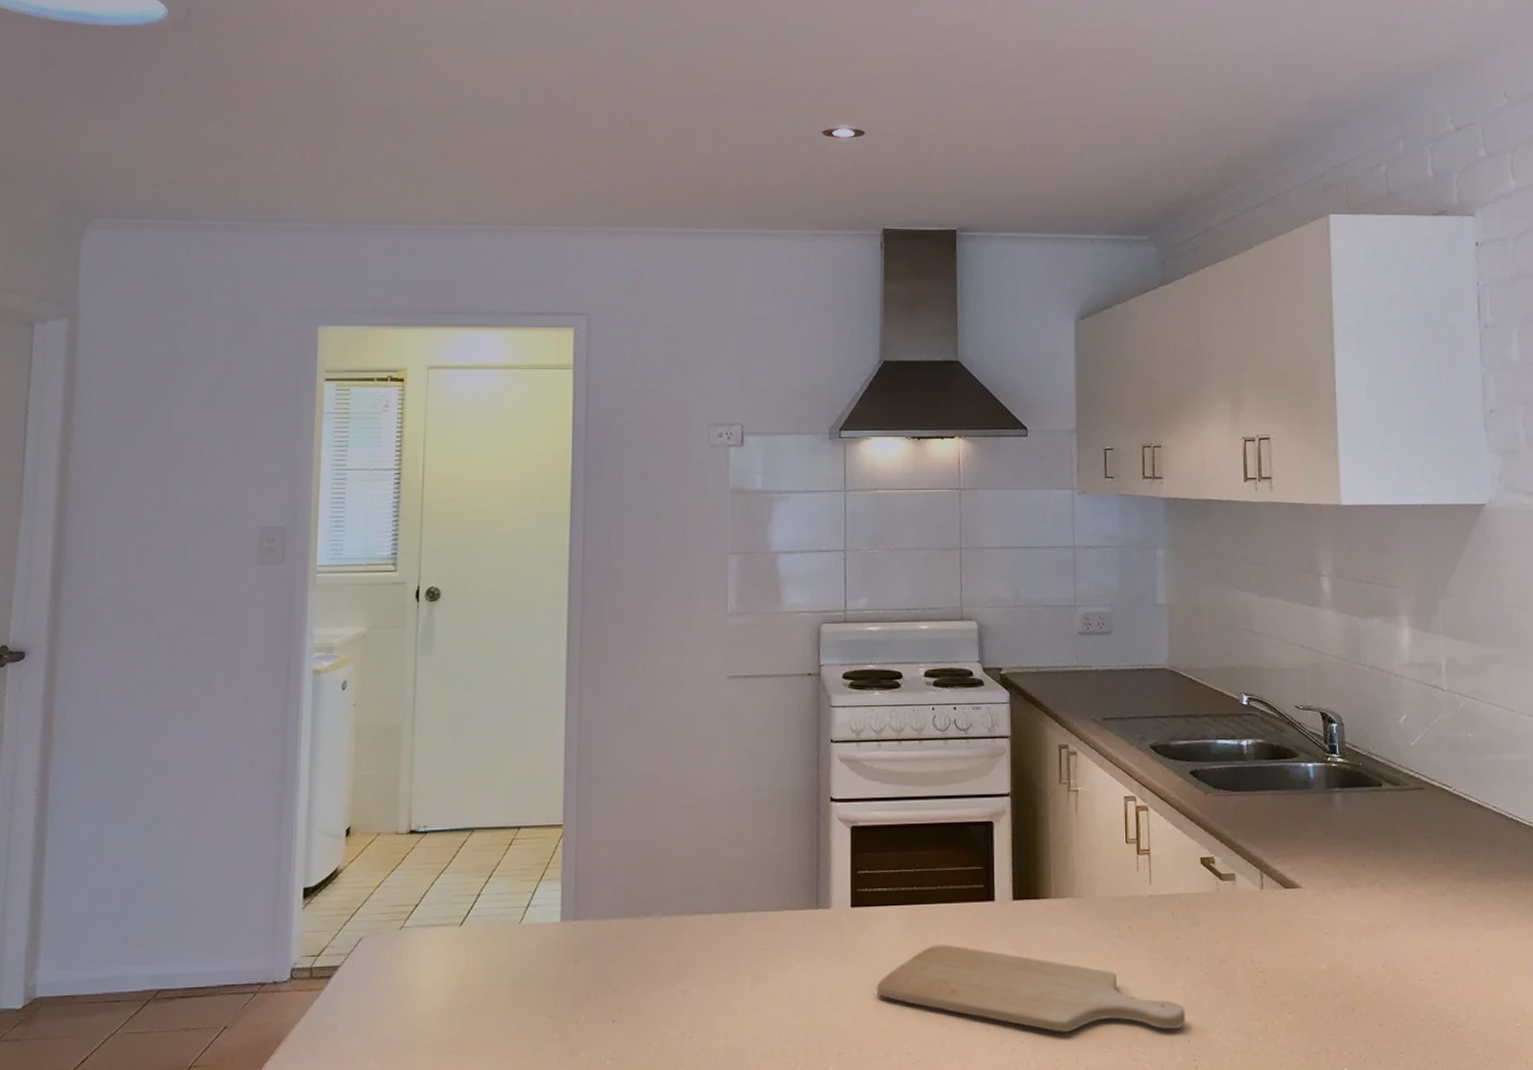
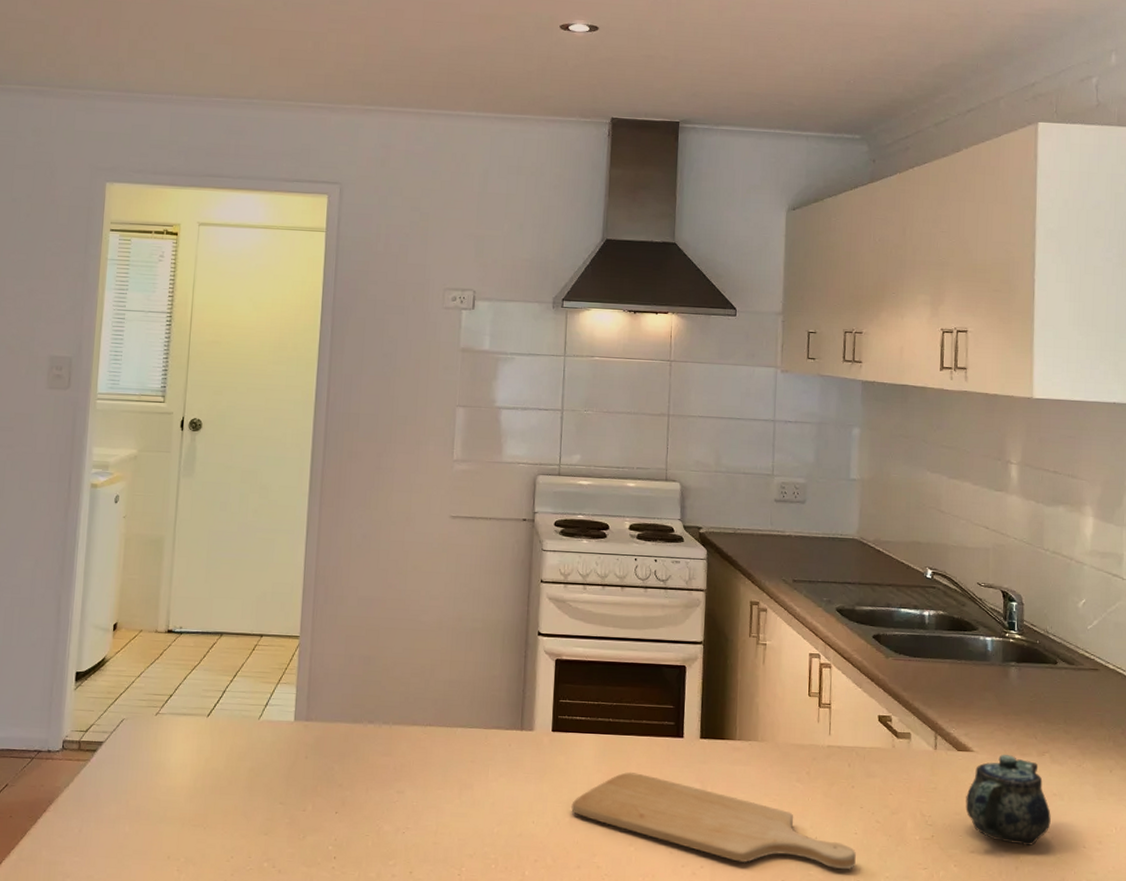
teapot: none [1296,888,1385,984] -> present [965,755,1051,846]

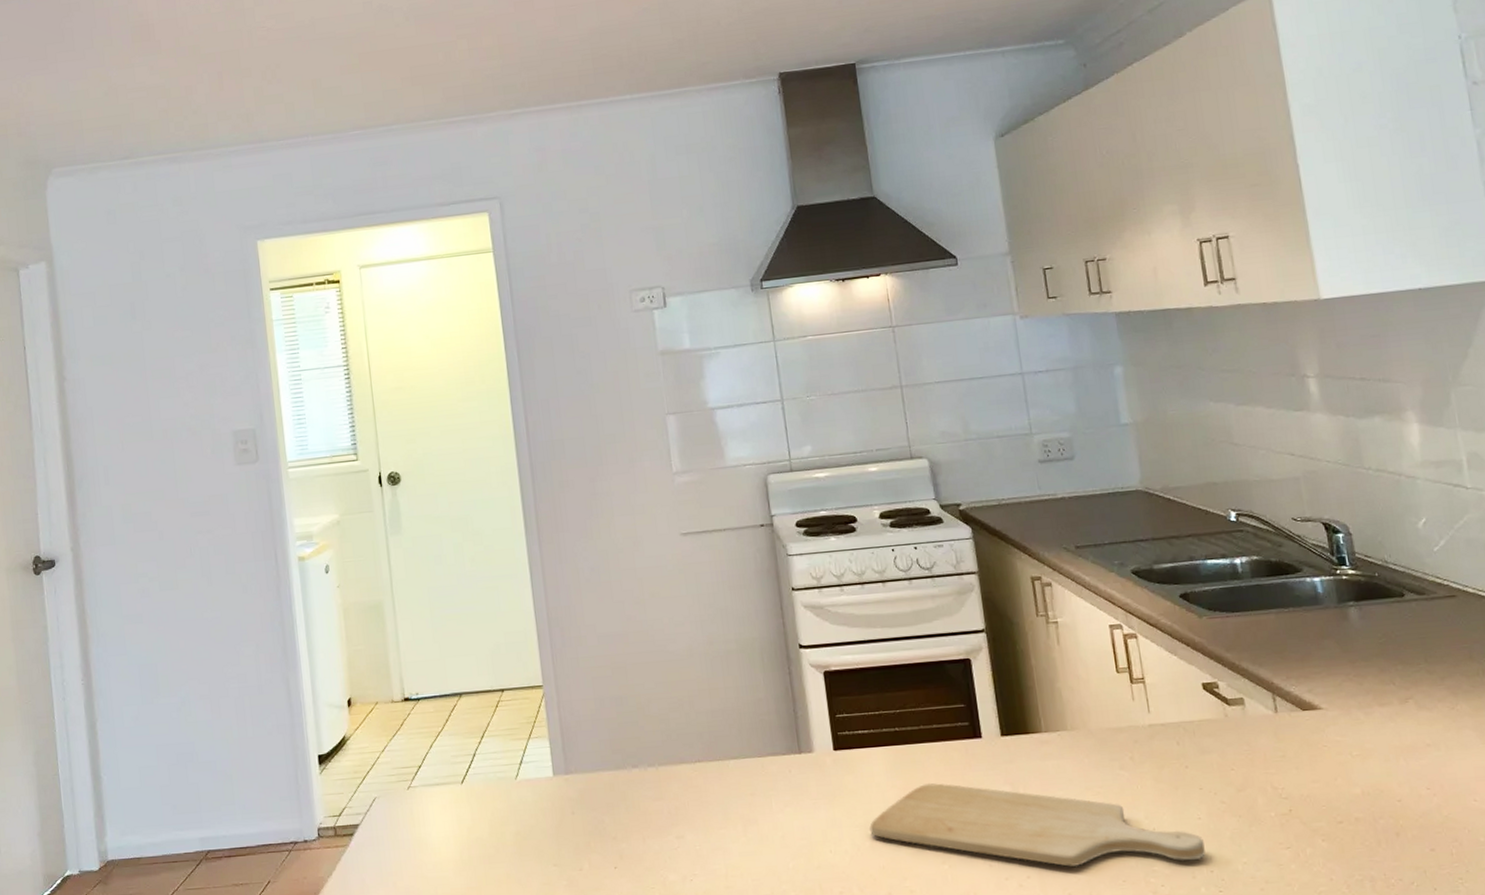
teapot: present [965,755,1051,846] -> none [1322,707,1430,807]

